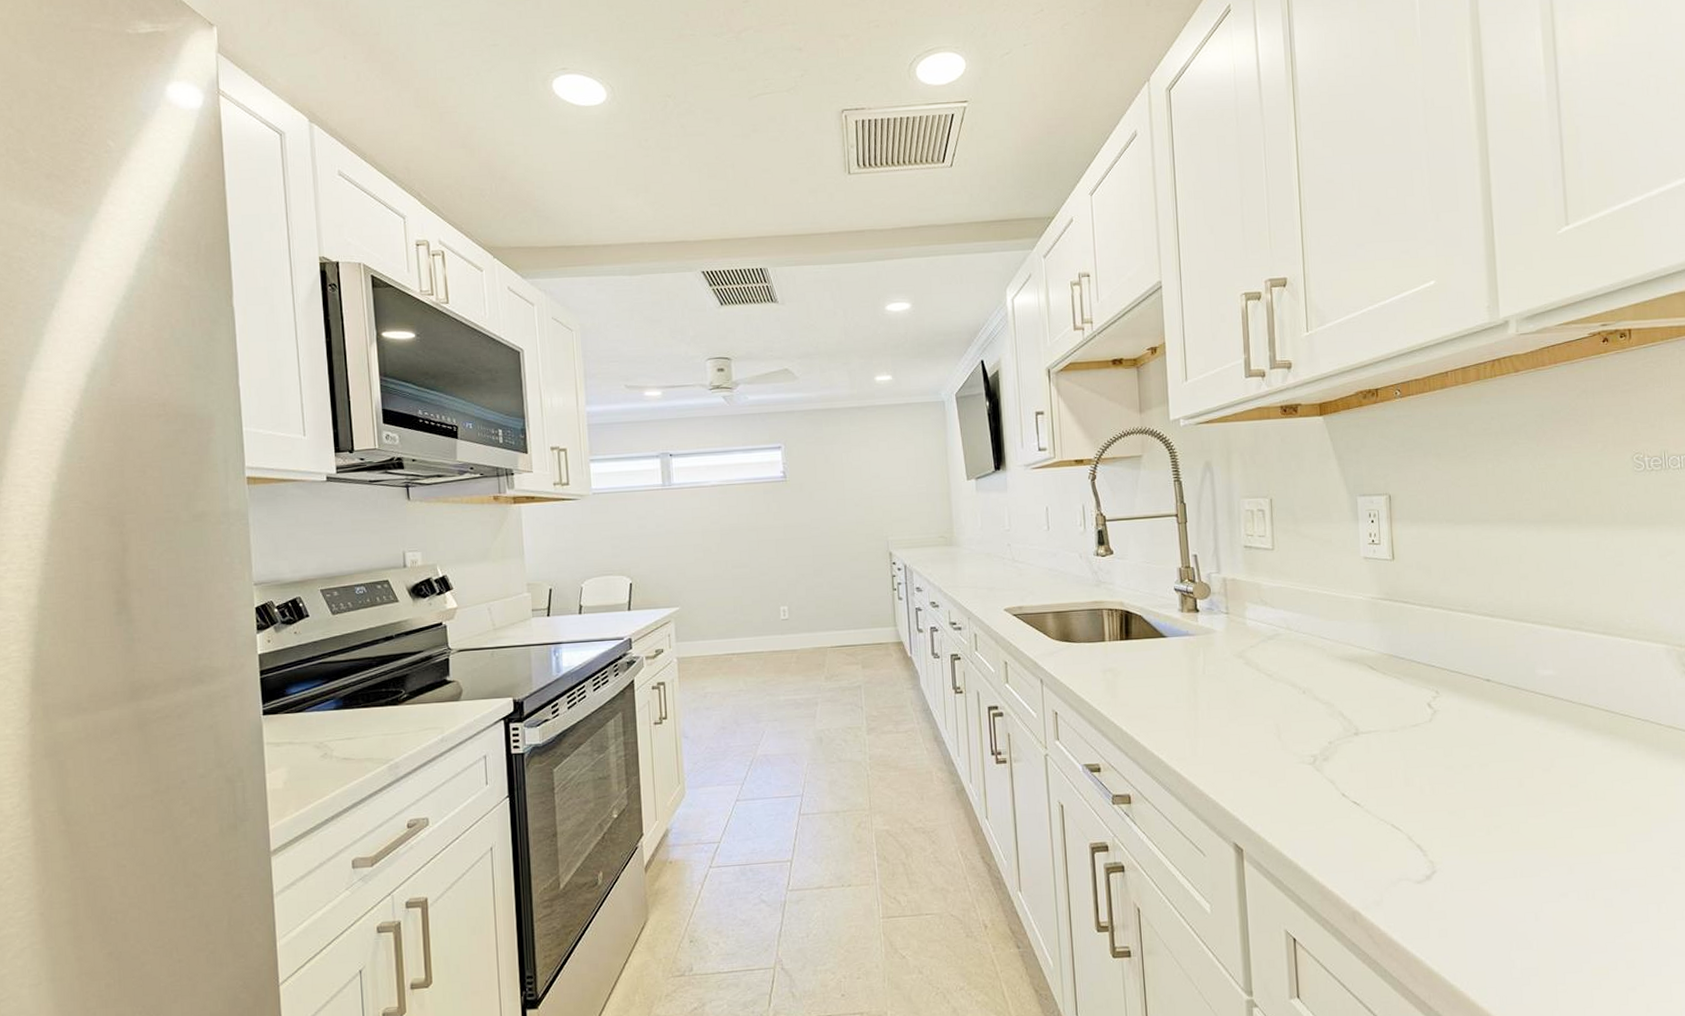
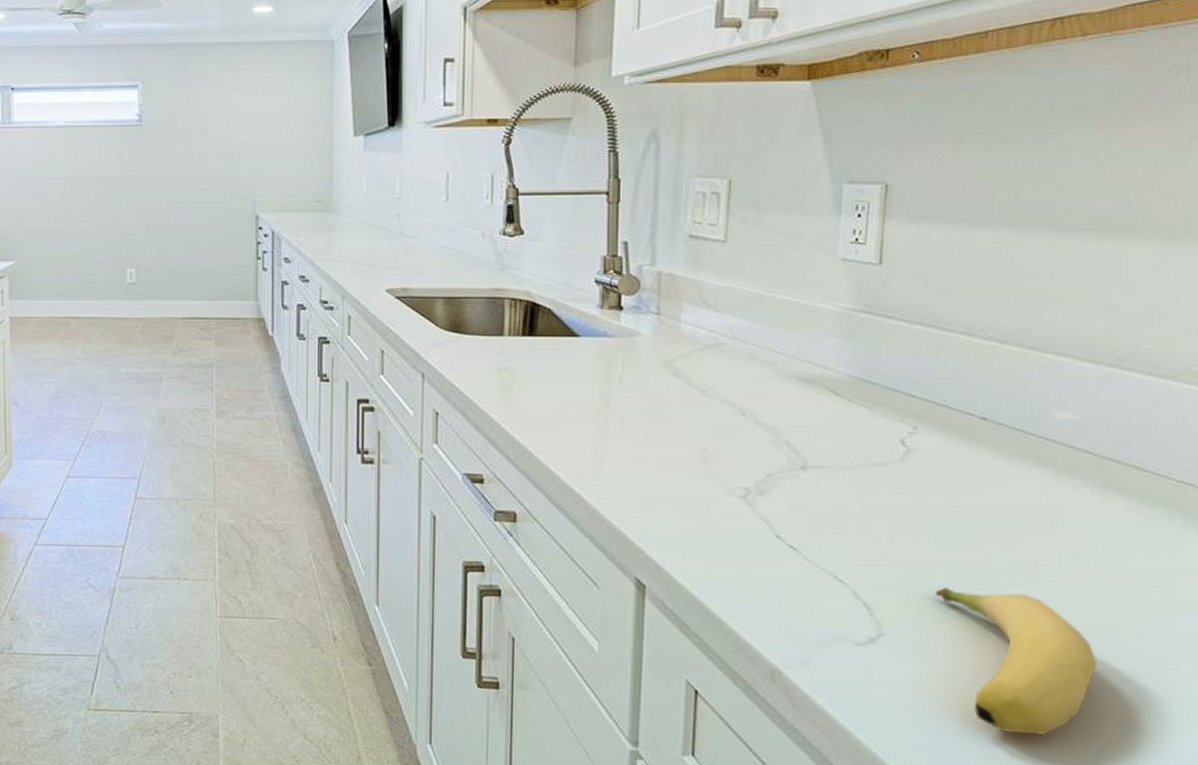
banana: none [1471,824,1601,946] -> present [935,587,1097,735]

